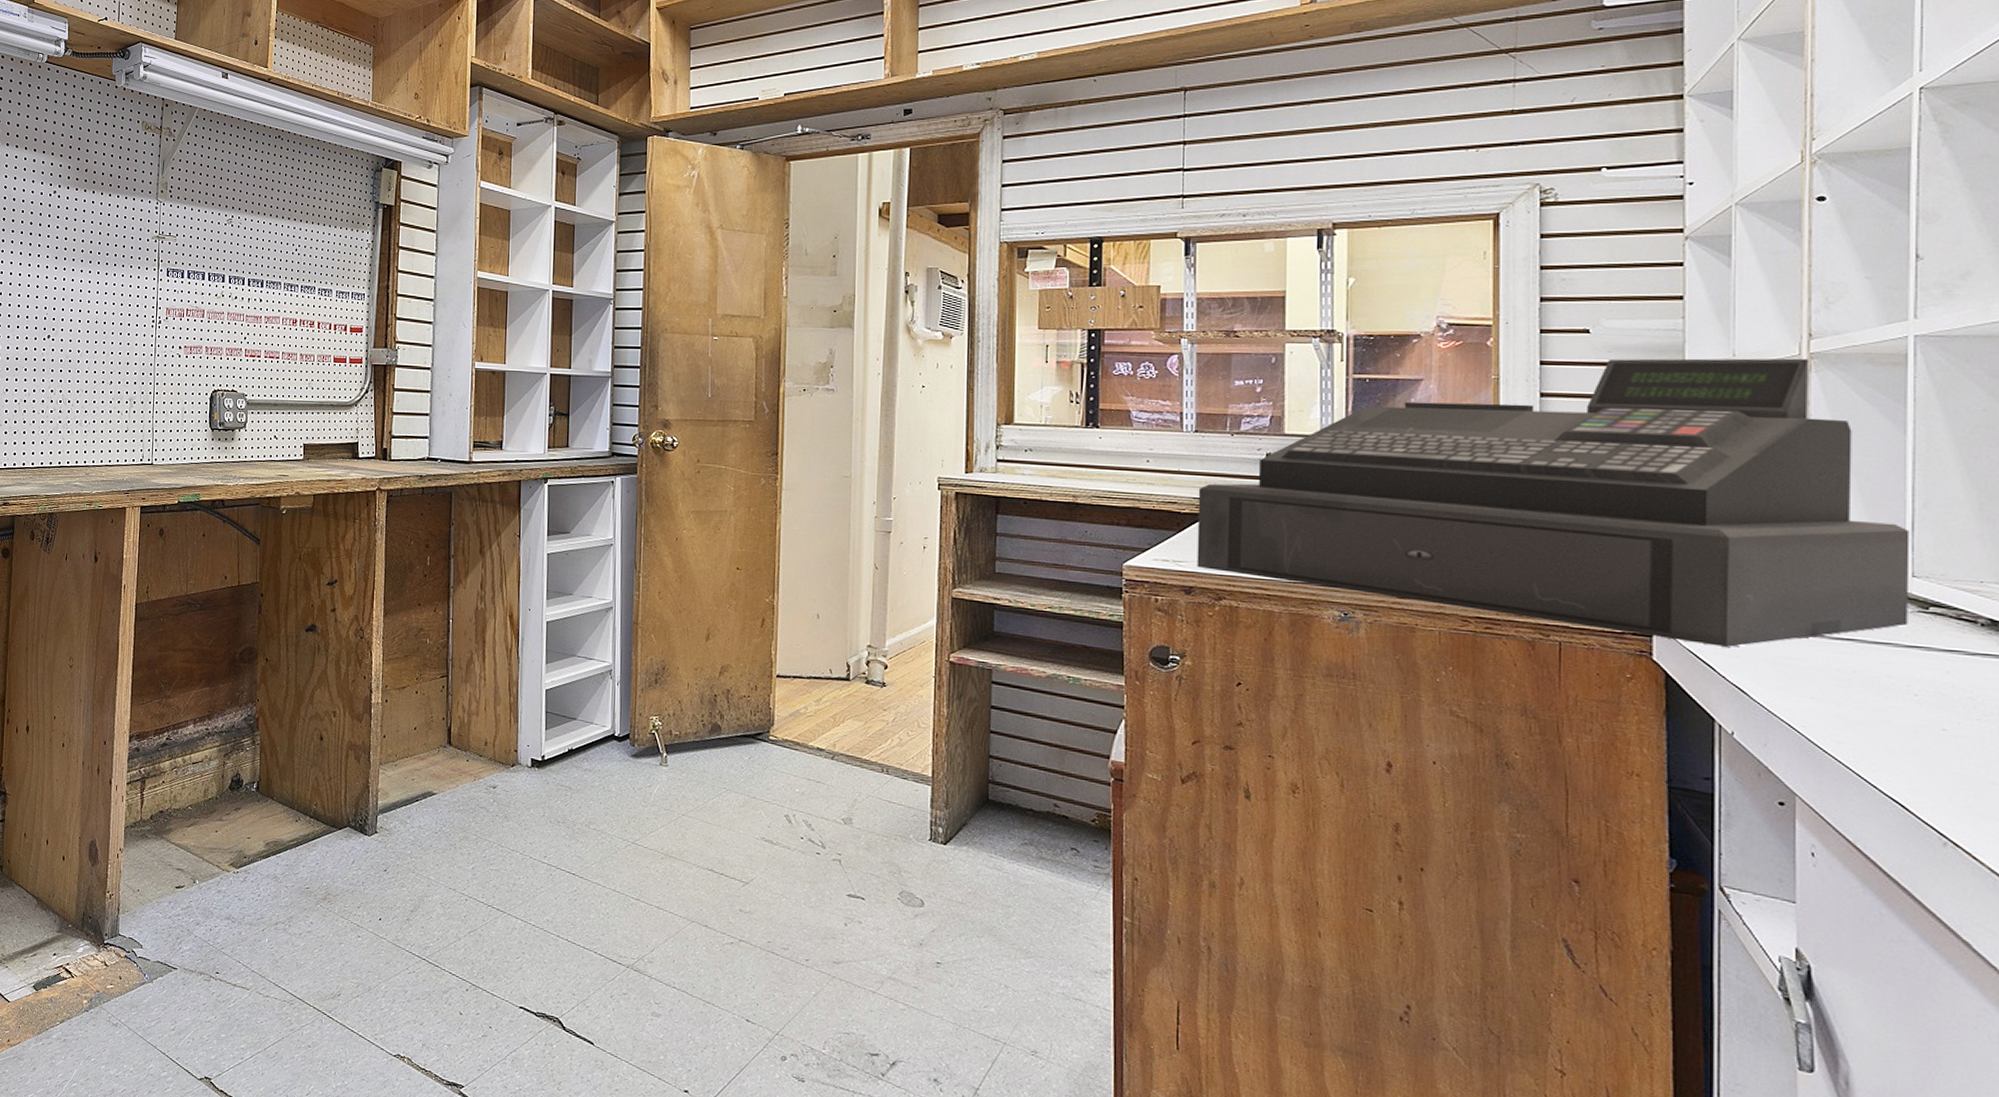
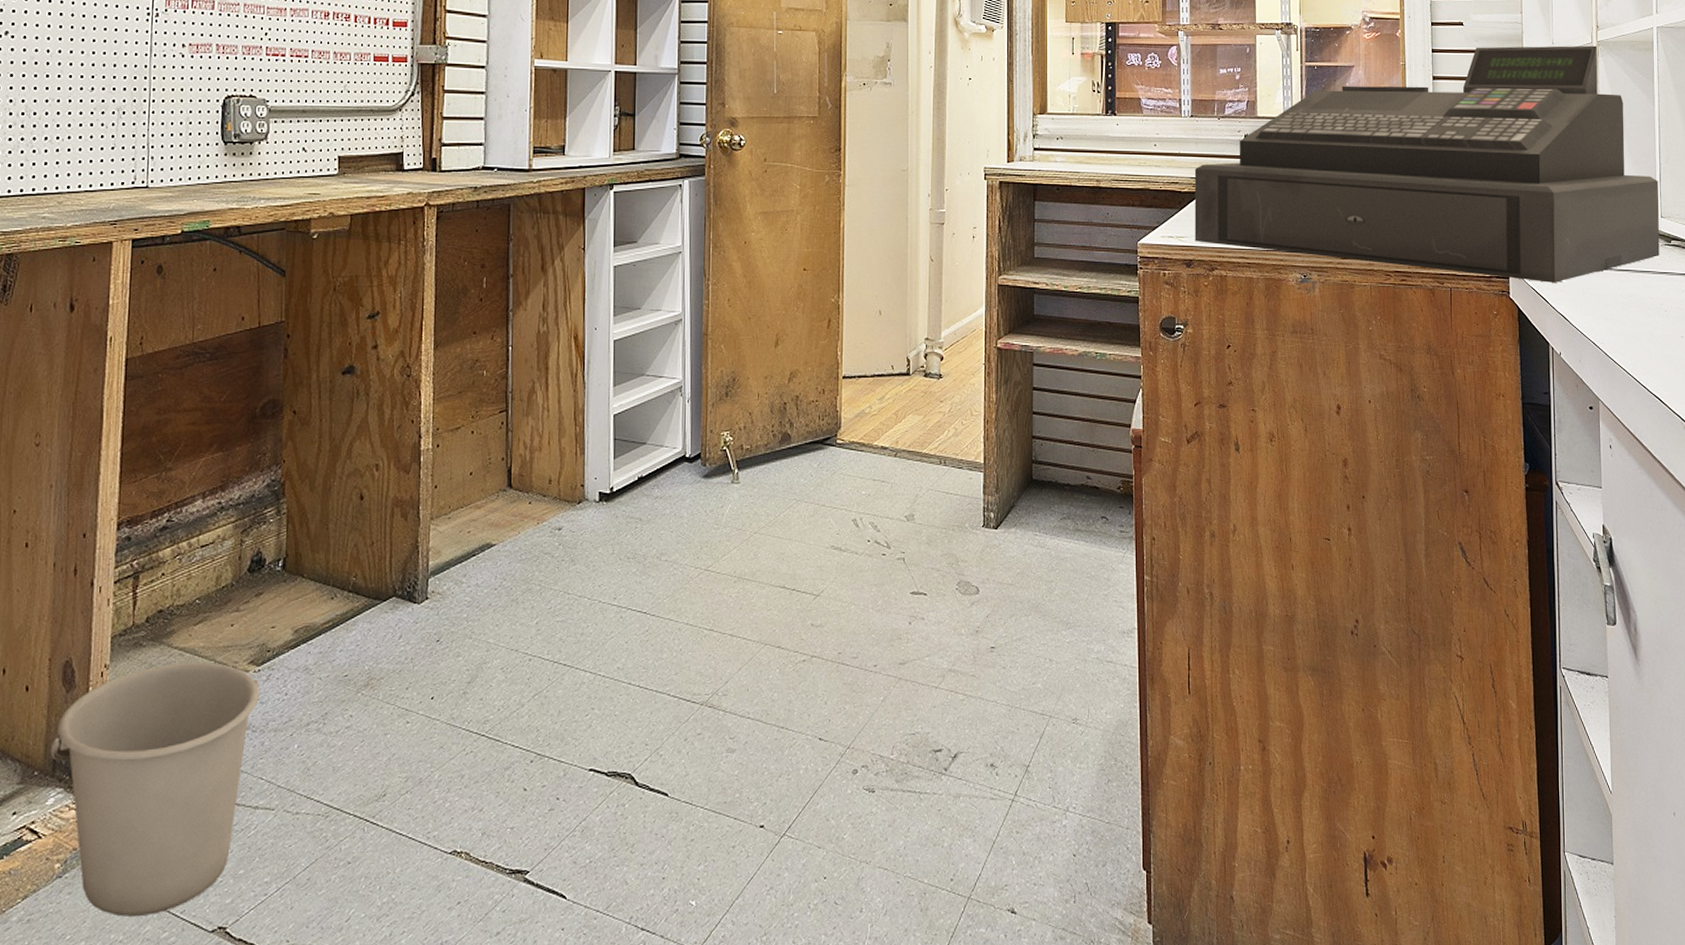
bucket: none [80,855,239,1056] -> present [50,662,261,917]

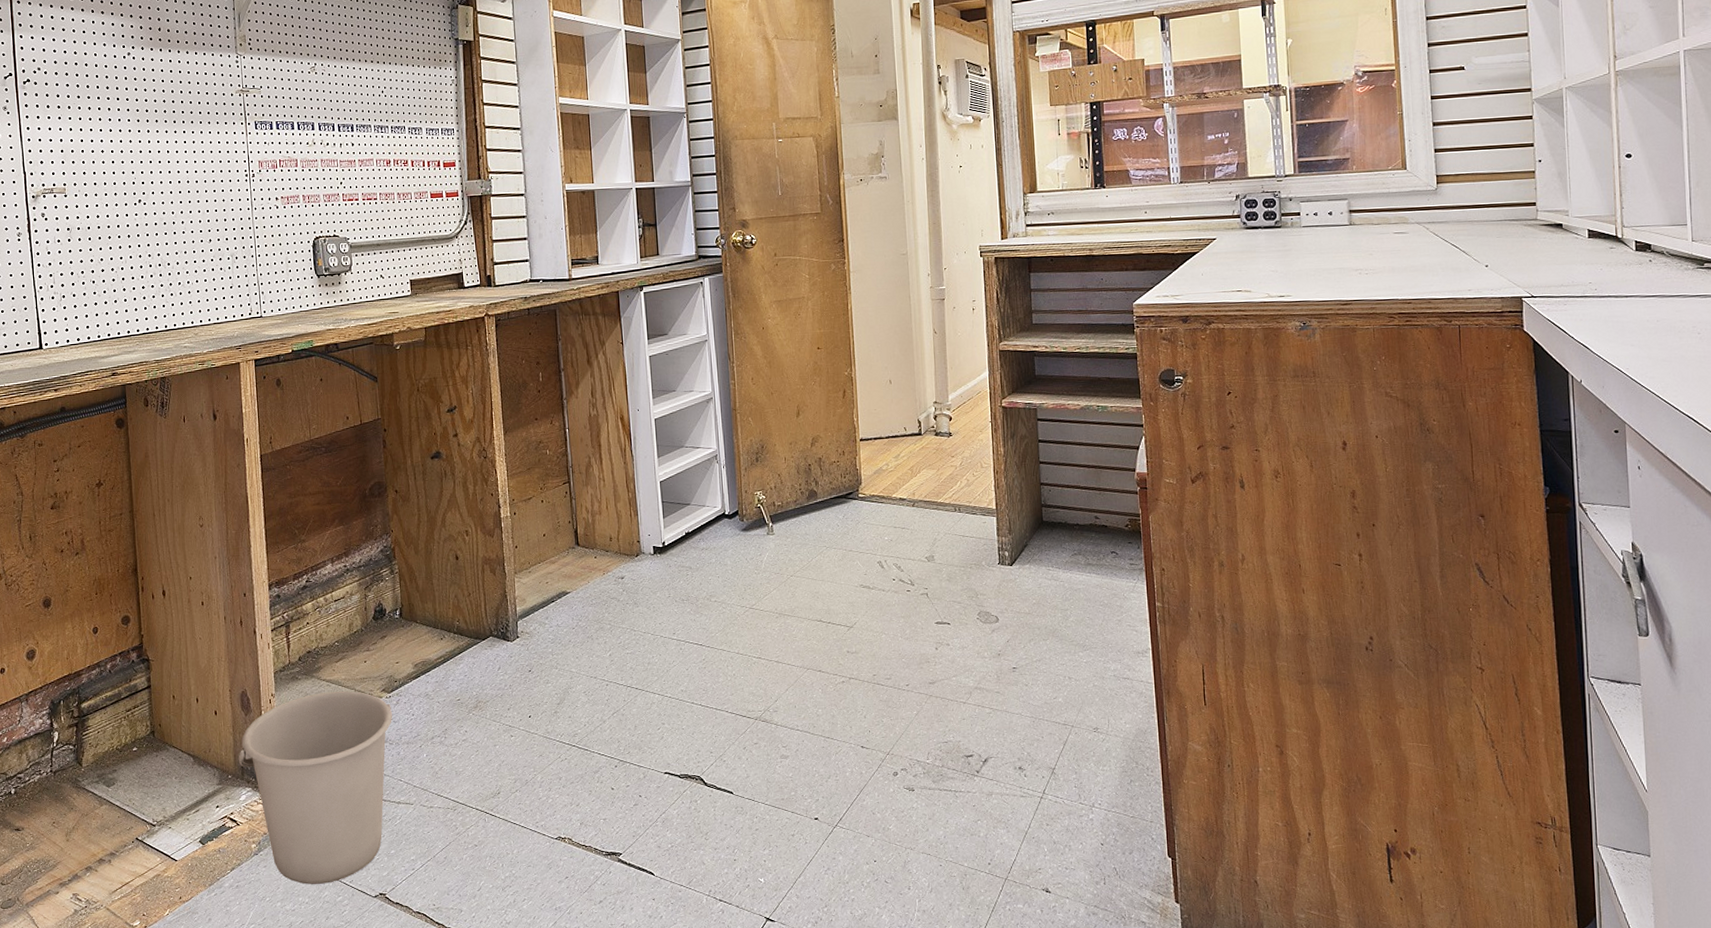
cash register: present [1194,45,1660,283] -> none [1186,76,1691,314]

